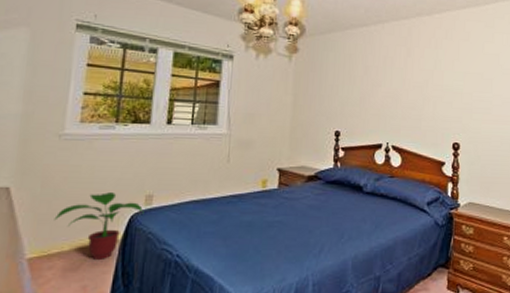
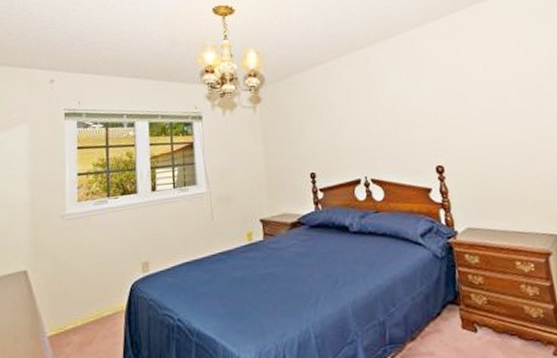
potted plant: present [54,192,144,259] -> none [66,264,143,332]

